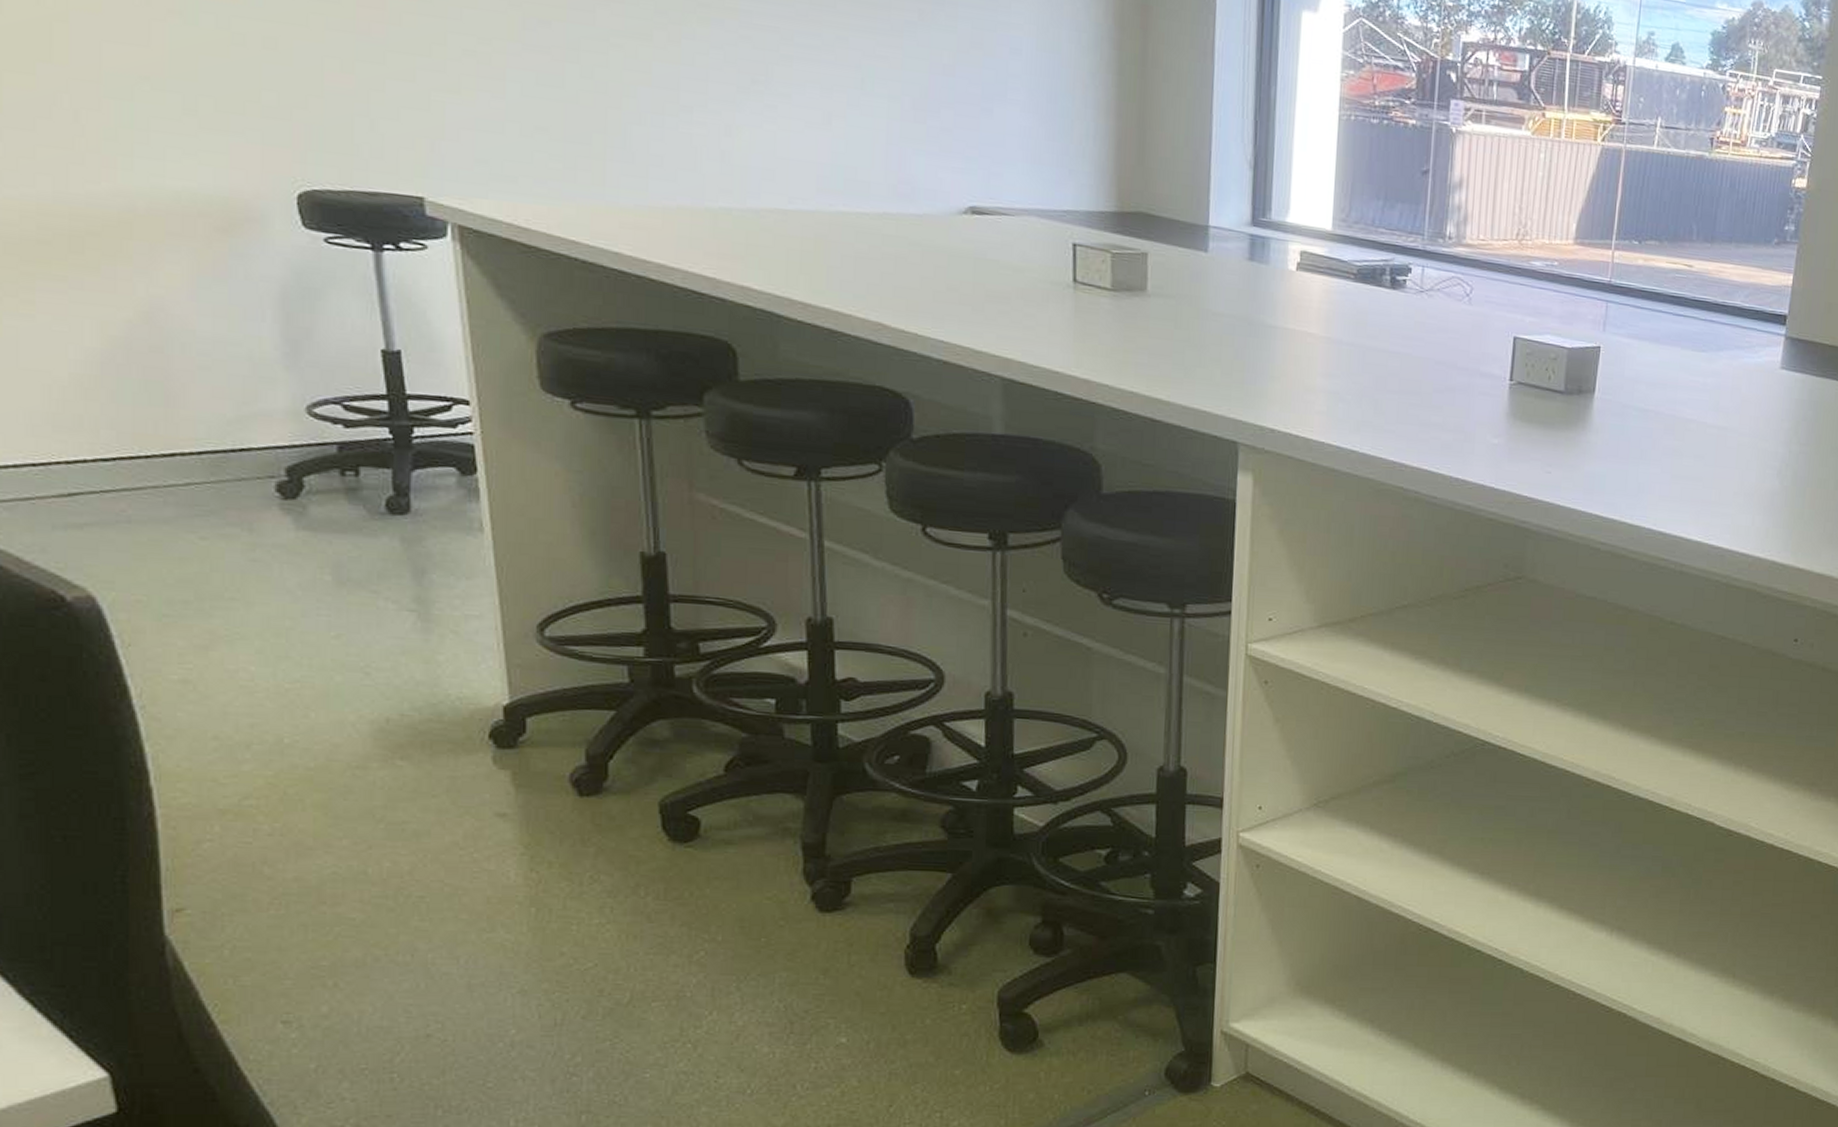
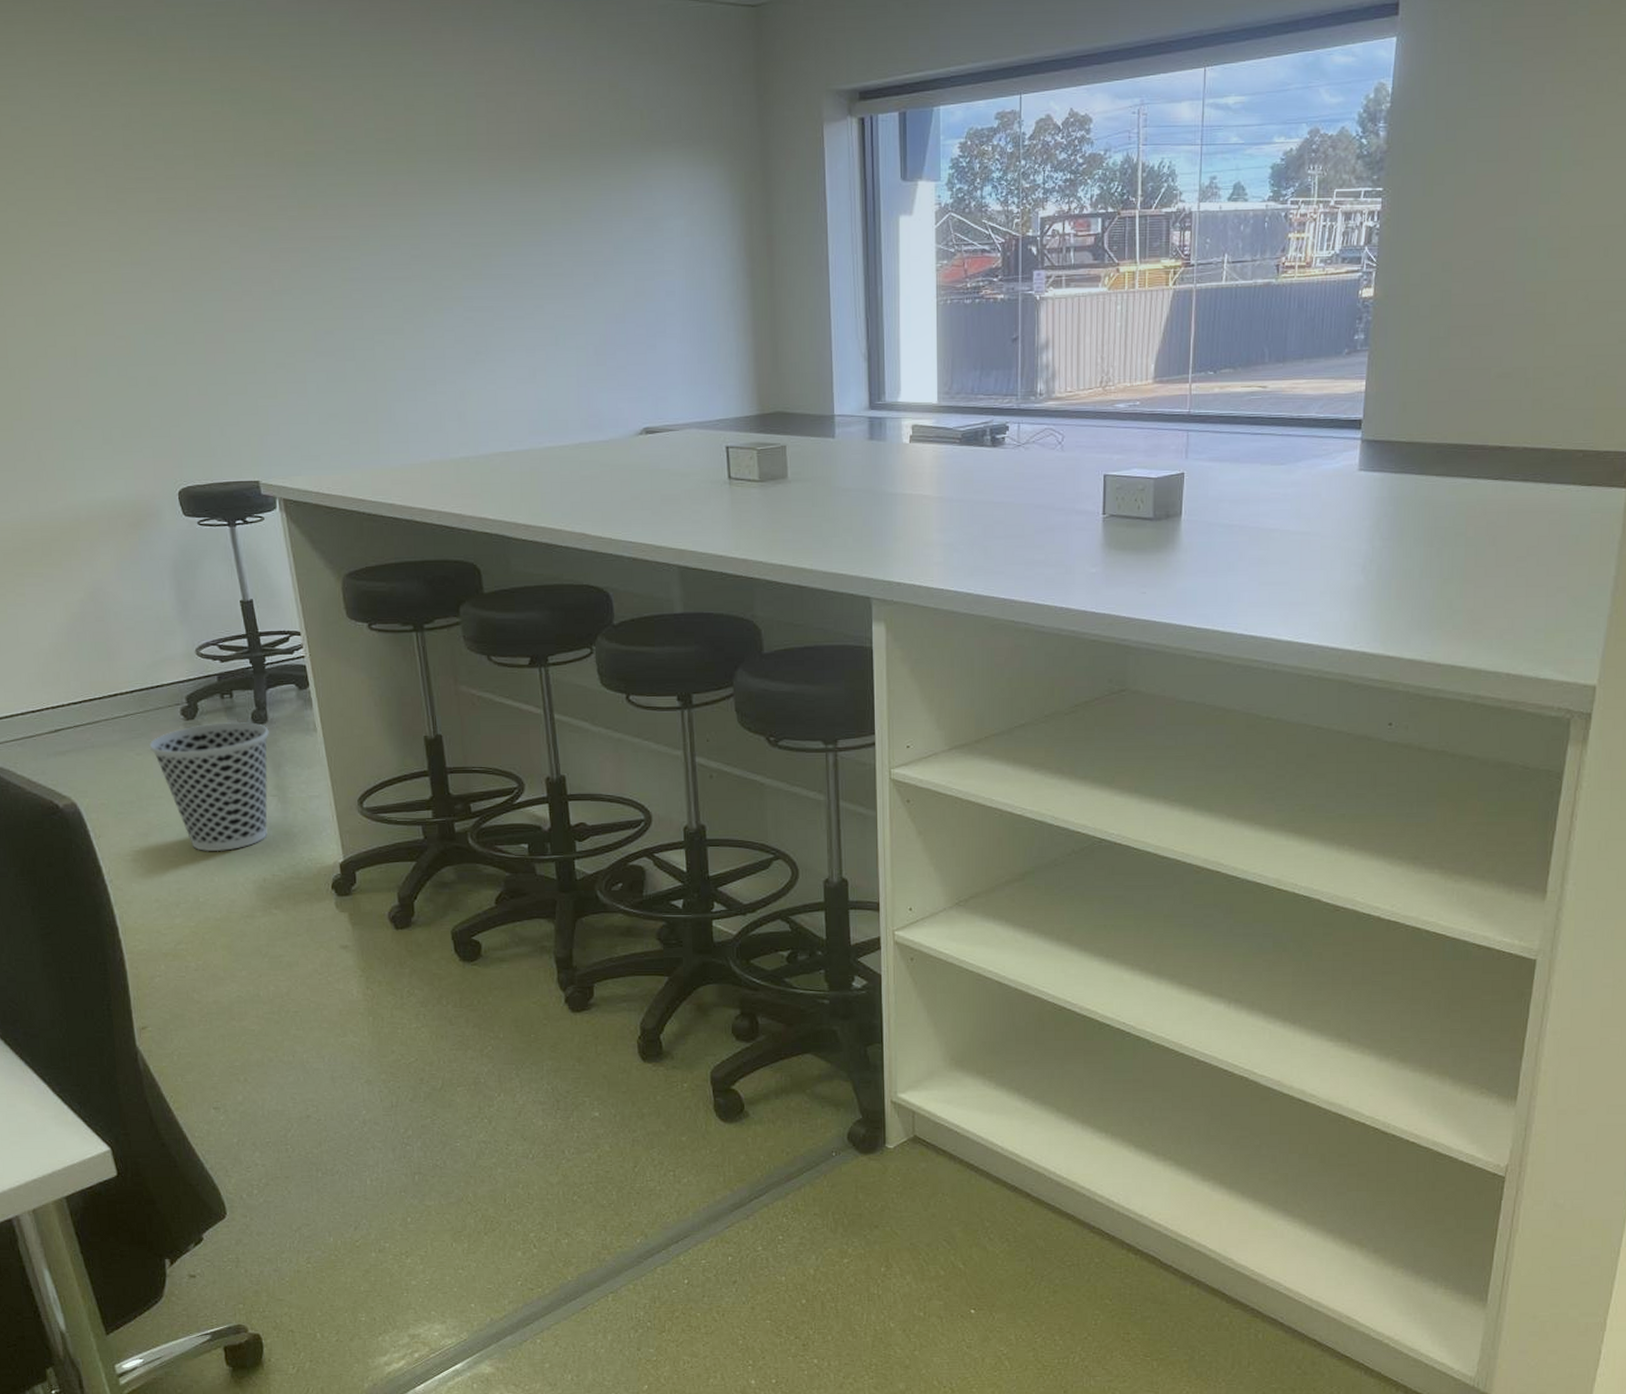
wastebasket: none [221,507,411,679] -> present [149,721,269,852]

